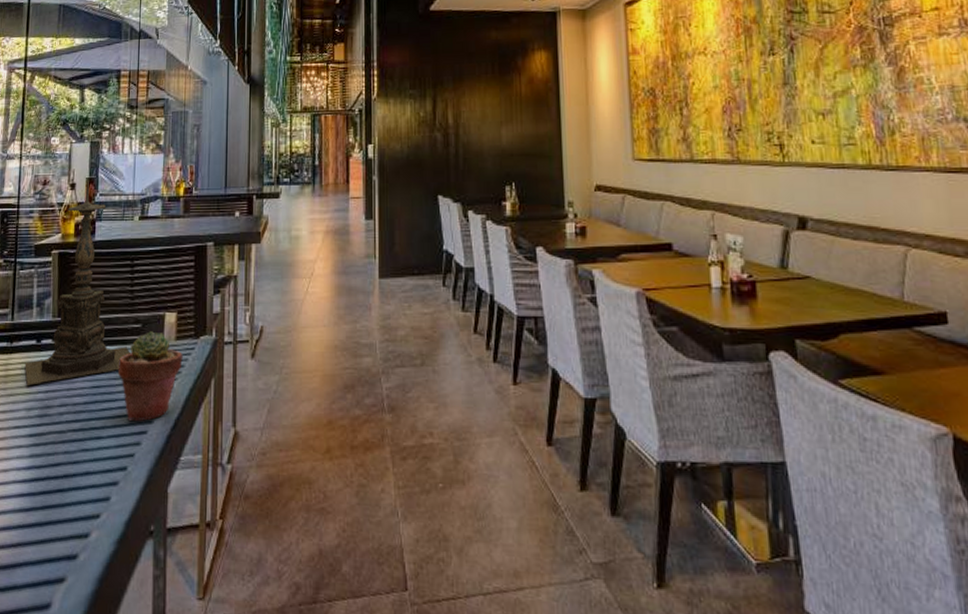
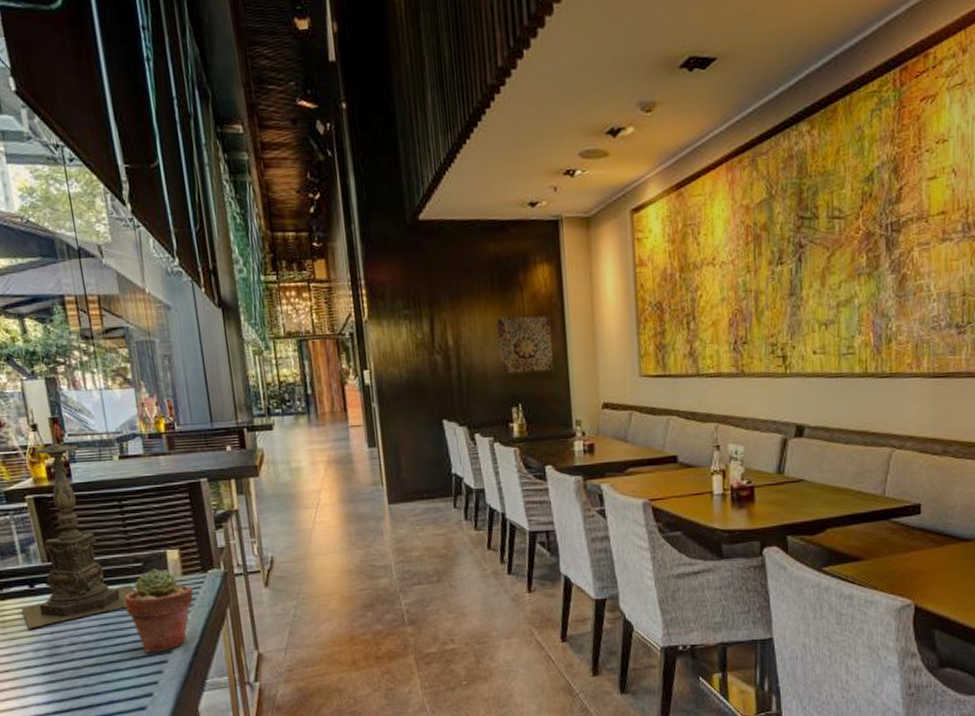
wall art: none [494,98,547,152] -> present [496,316,553,374]

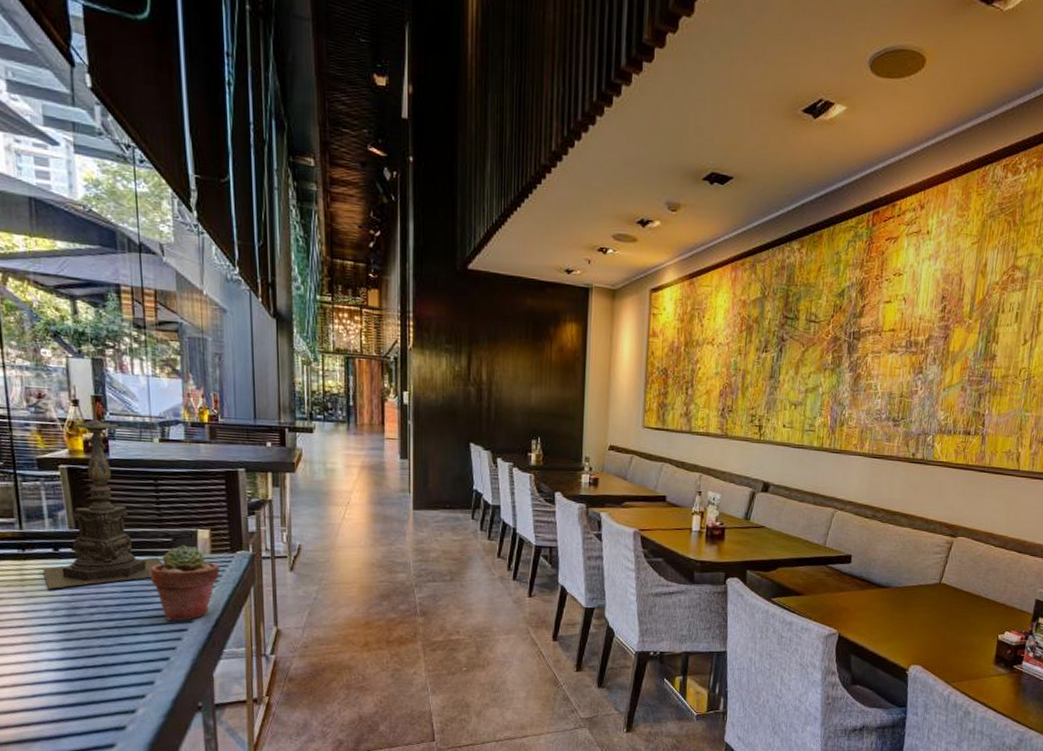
wall art: present [496,316,553,374] -> none [525,362,572,413]

